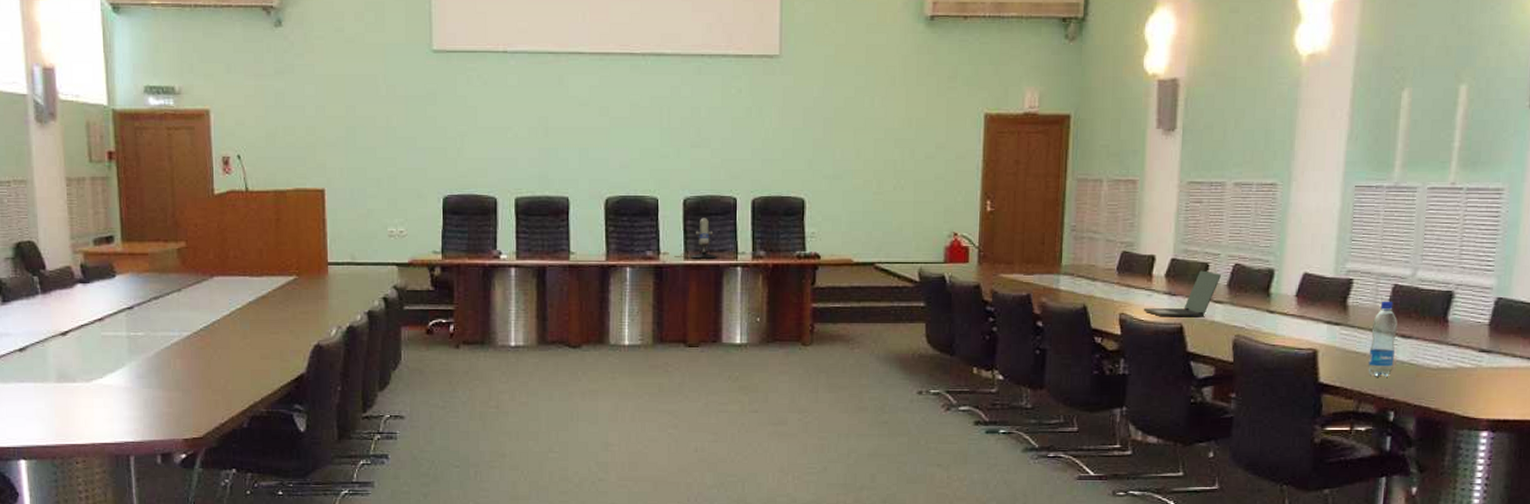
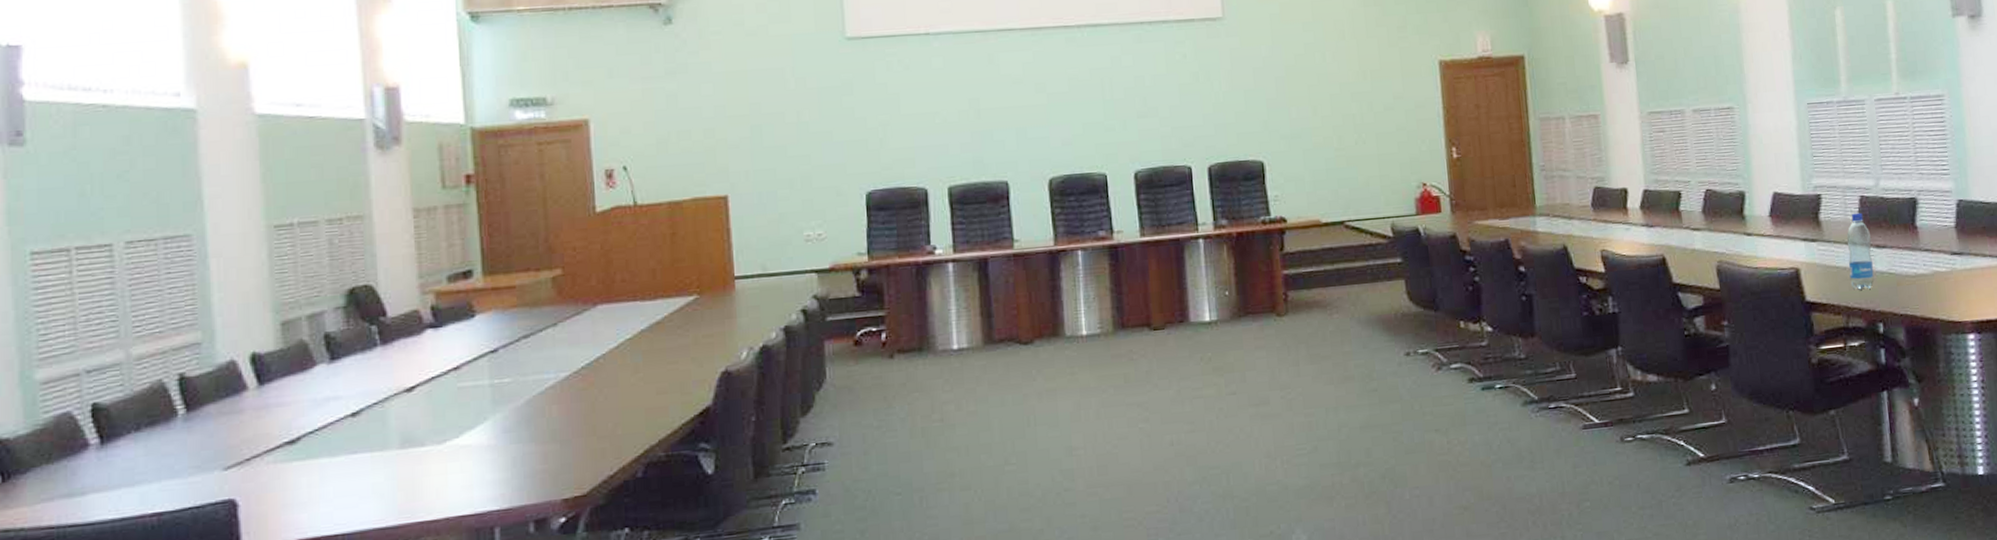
microphone: present [674,218,717,260] -> none [1129,190,1176,236]
laptop: present [1143,270,1221,317] -> none [1623,199,1695,250]

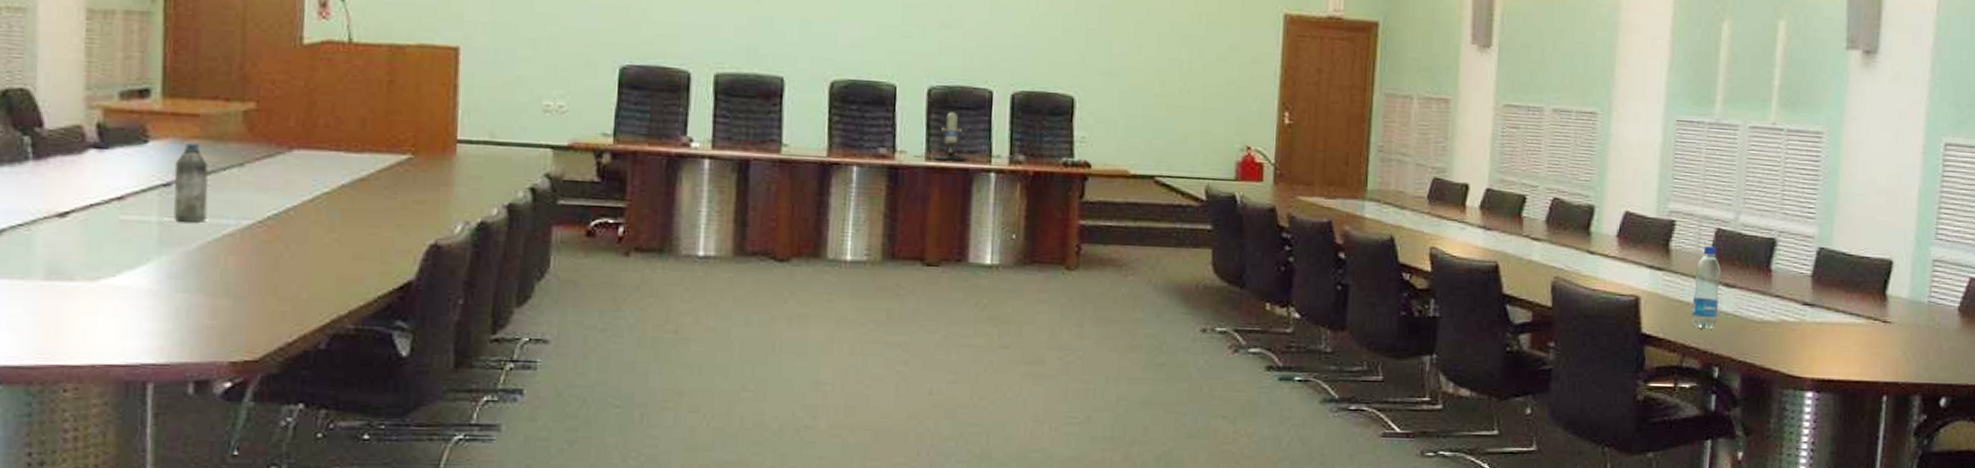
water bottle: none [499,311,530,382] -> present [173,142,209,223]
microphone: none [1129,190,1176,236] -> present [913,112,966,162]

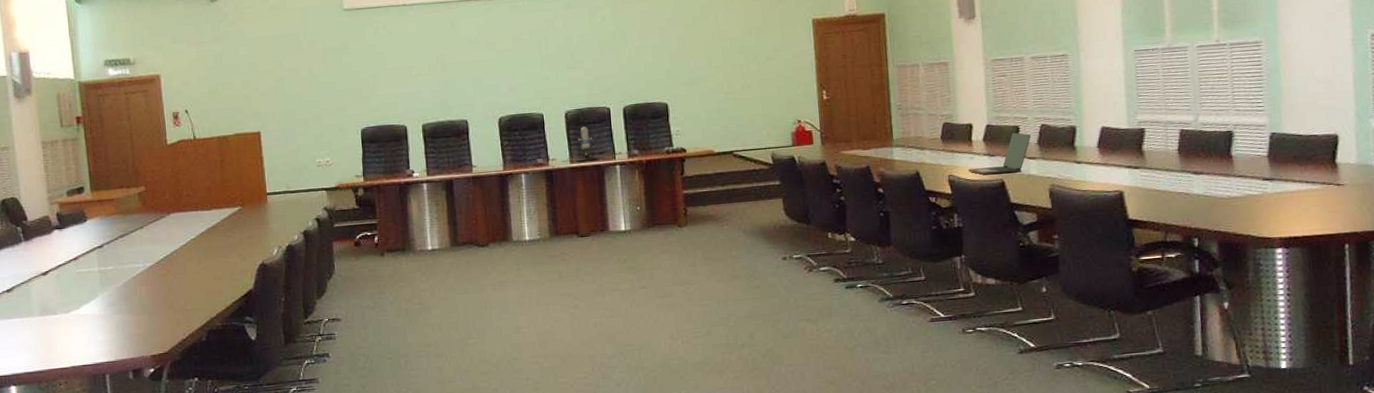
water bottle: present [173,142,209,223] -> none [103,217,126,269]
laptop: none [1455,203,1539,256] -> present [968,132,1031,175]
bottle: present [1691,245,1721,329] -> none [1167,144,1191,210]

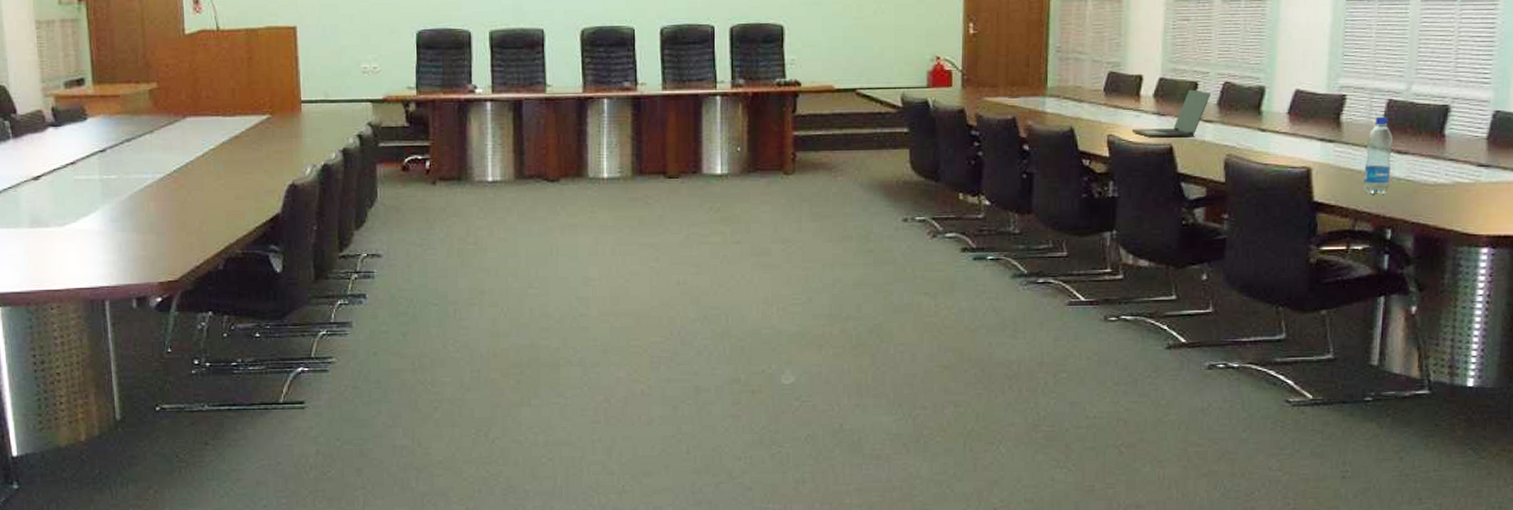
microphone: present [561,126,598,163] -> none [652,47,696,90]
bottle: none [1167,144,1191,210] -> present [1363,116,1393,194]

